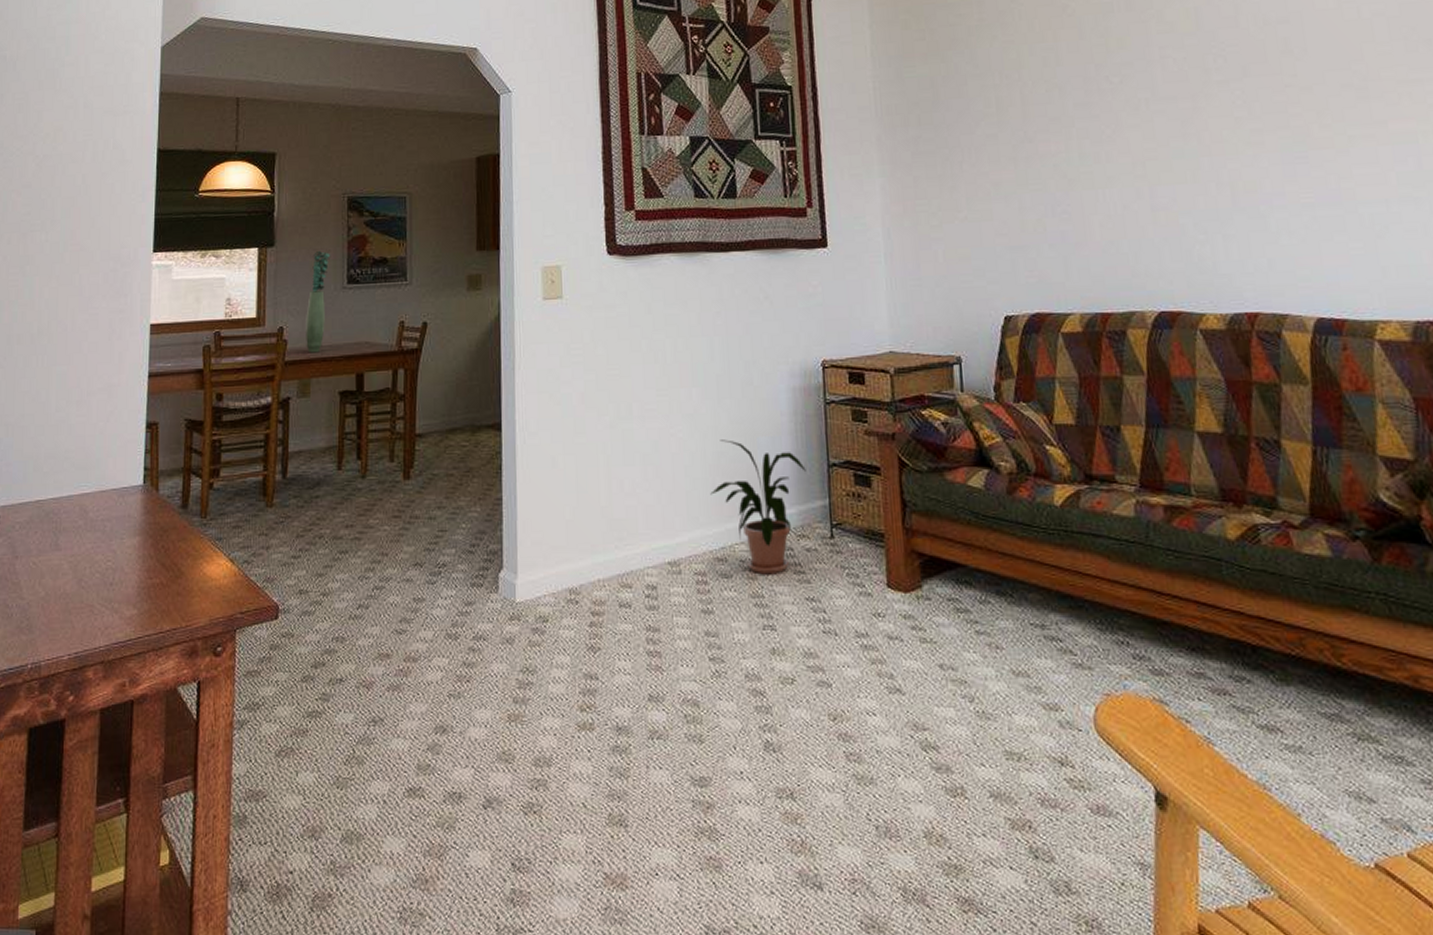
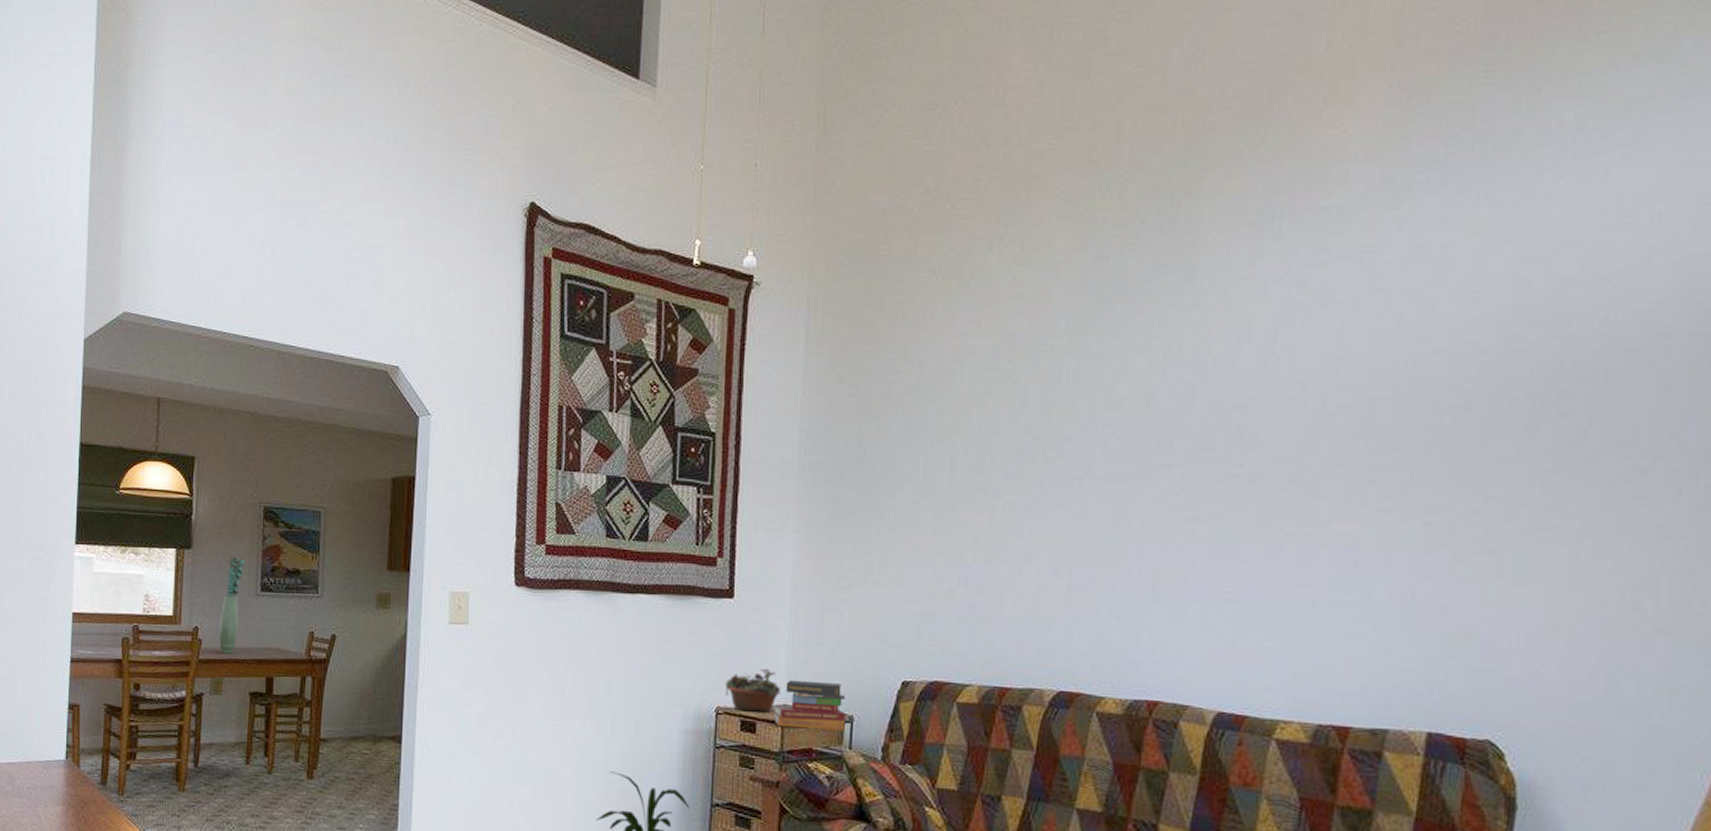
succulent planter: none [828,315,885,363] -> present [724,668,781,713]
books: none [880,324,954,376] -> present [773,680,846,731]

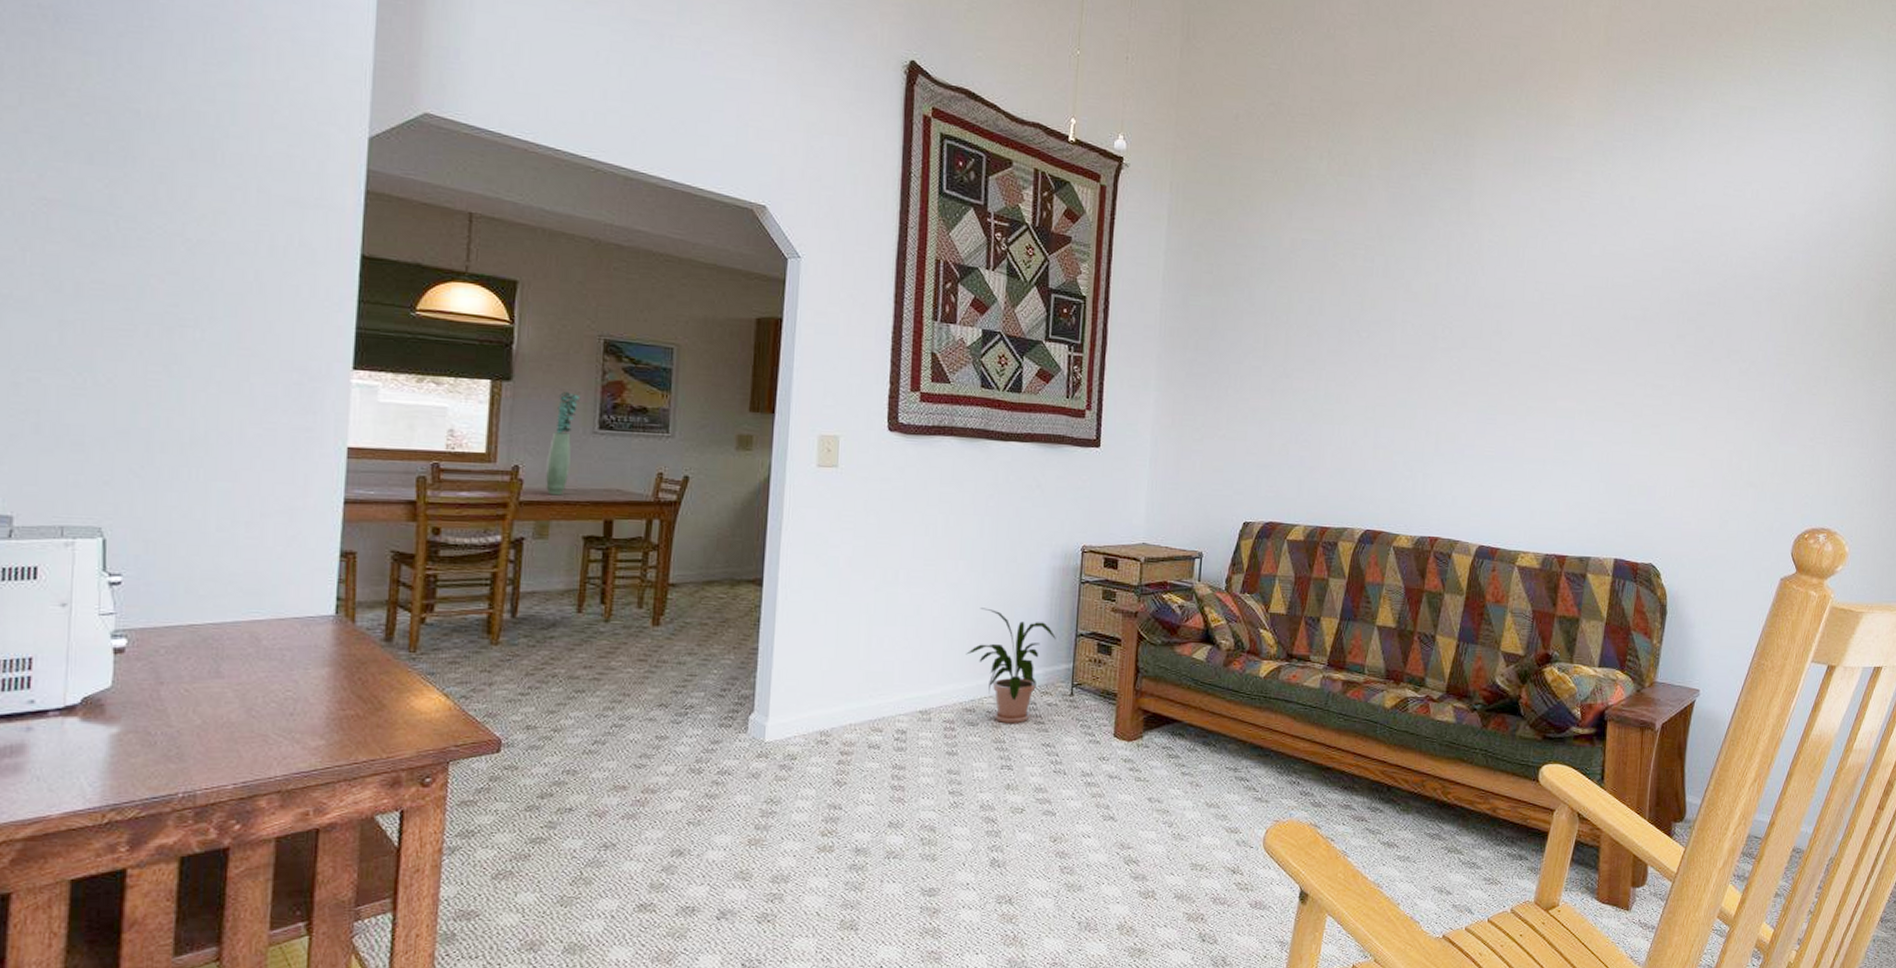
succulent planter: present [724,668,781,713] -> none [1090,510,1141,550]
books: present [773,680,846,731] -> none [1133,521,1197,565]

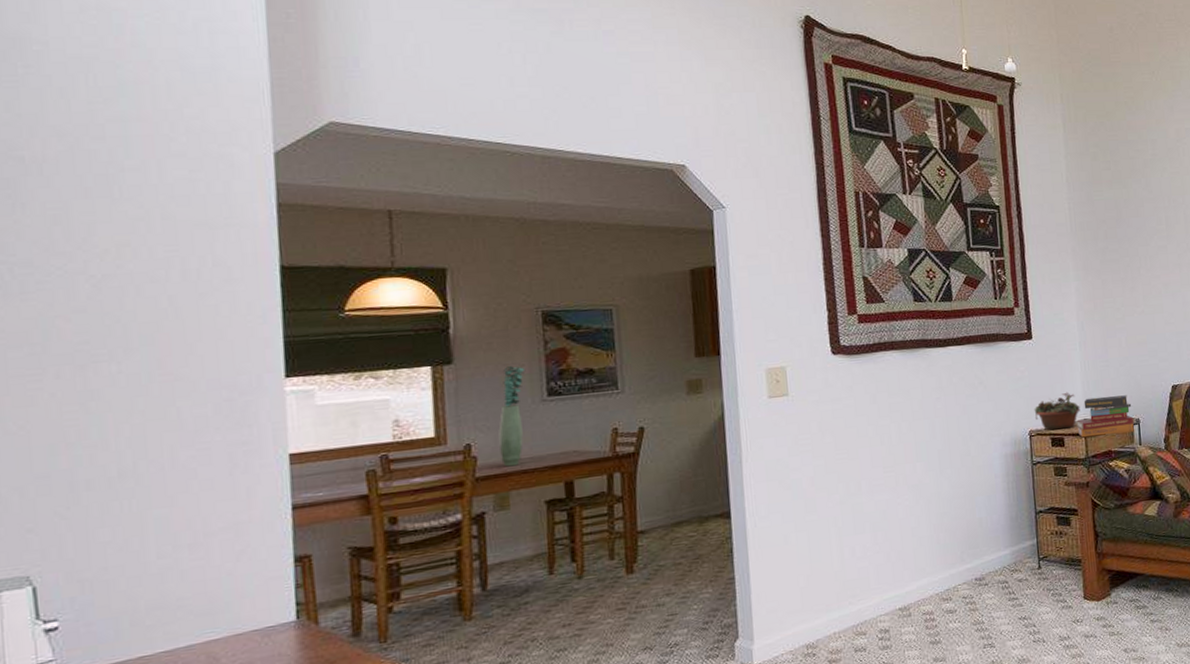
house plant: present [966,608,1056,724] -> none [935,502,1017,605]
succulent planter: none [1090,510,1141,550] -> present [1034,392,1081,431]
books: none [1133,521,1197,565] -> present [1076,395,1134,438]

